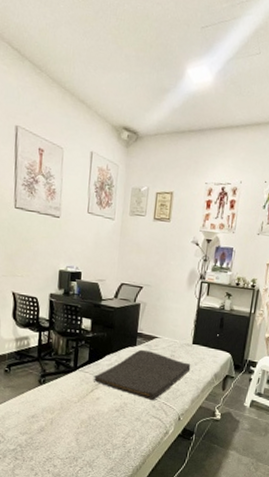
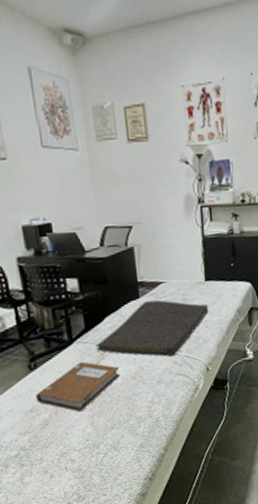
notebook: none [38,387,108,428] -> present [35,362,120,412]

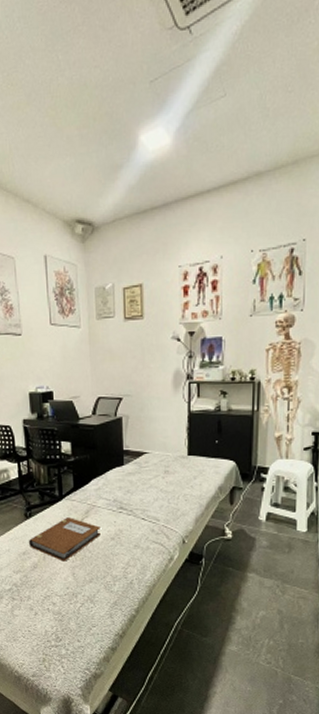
hand towel: present [95,300,209,357] -> none [81,468,189,525]

